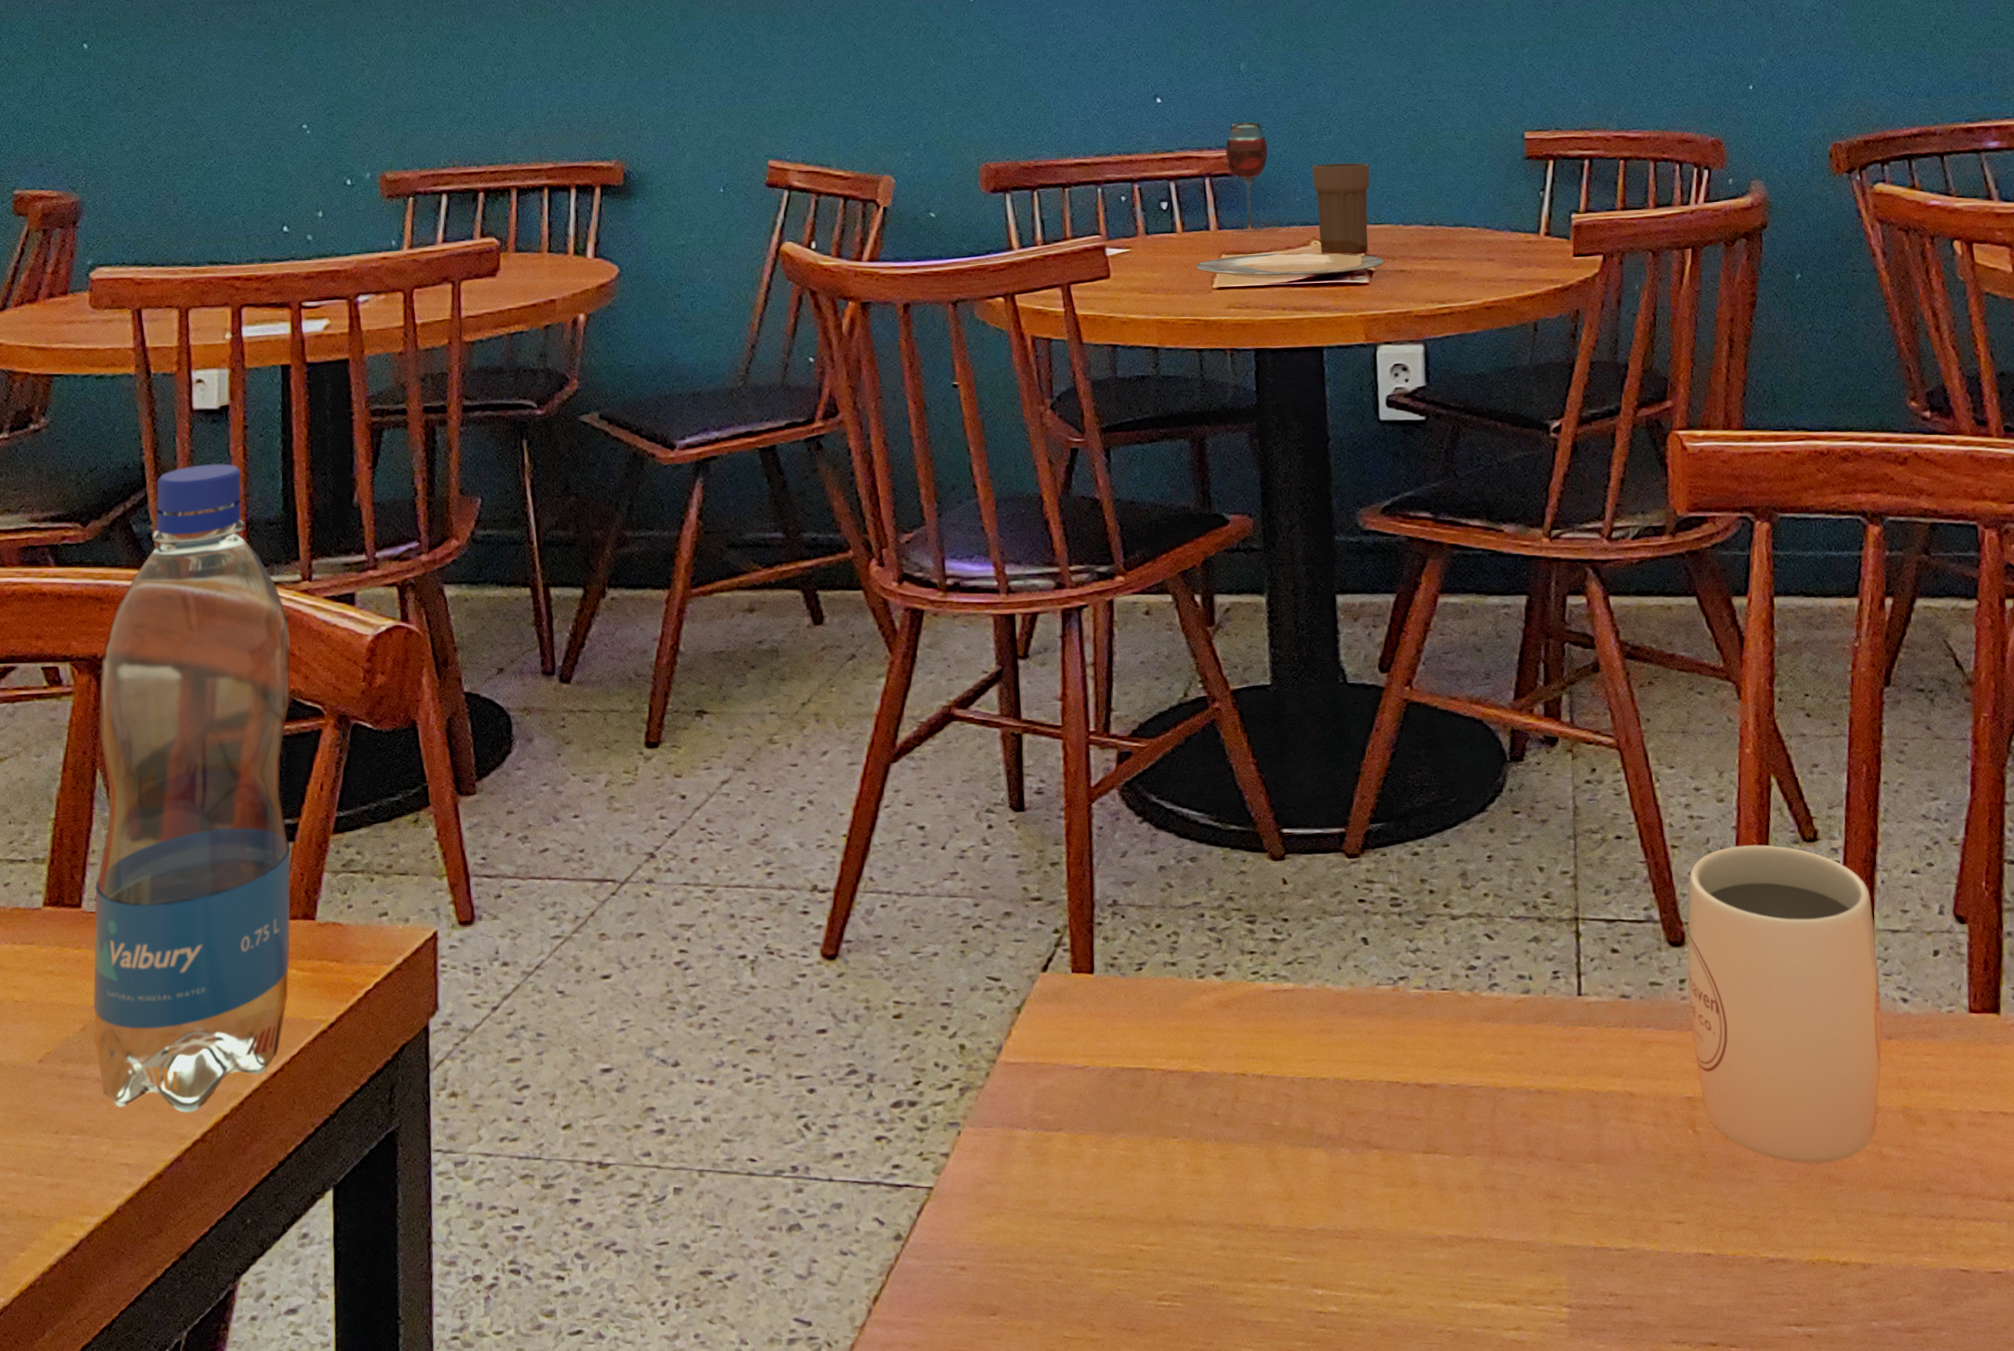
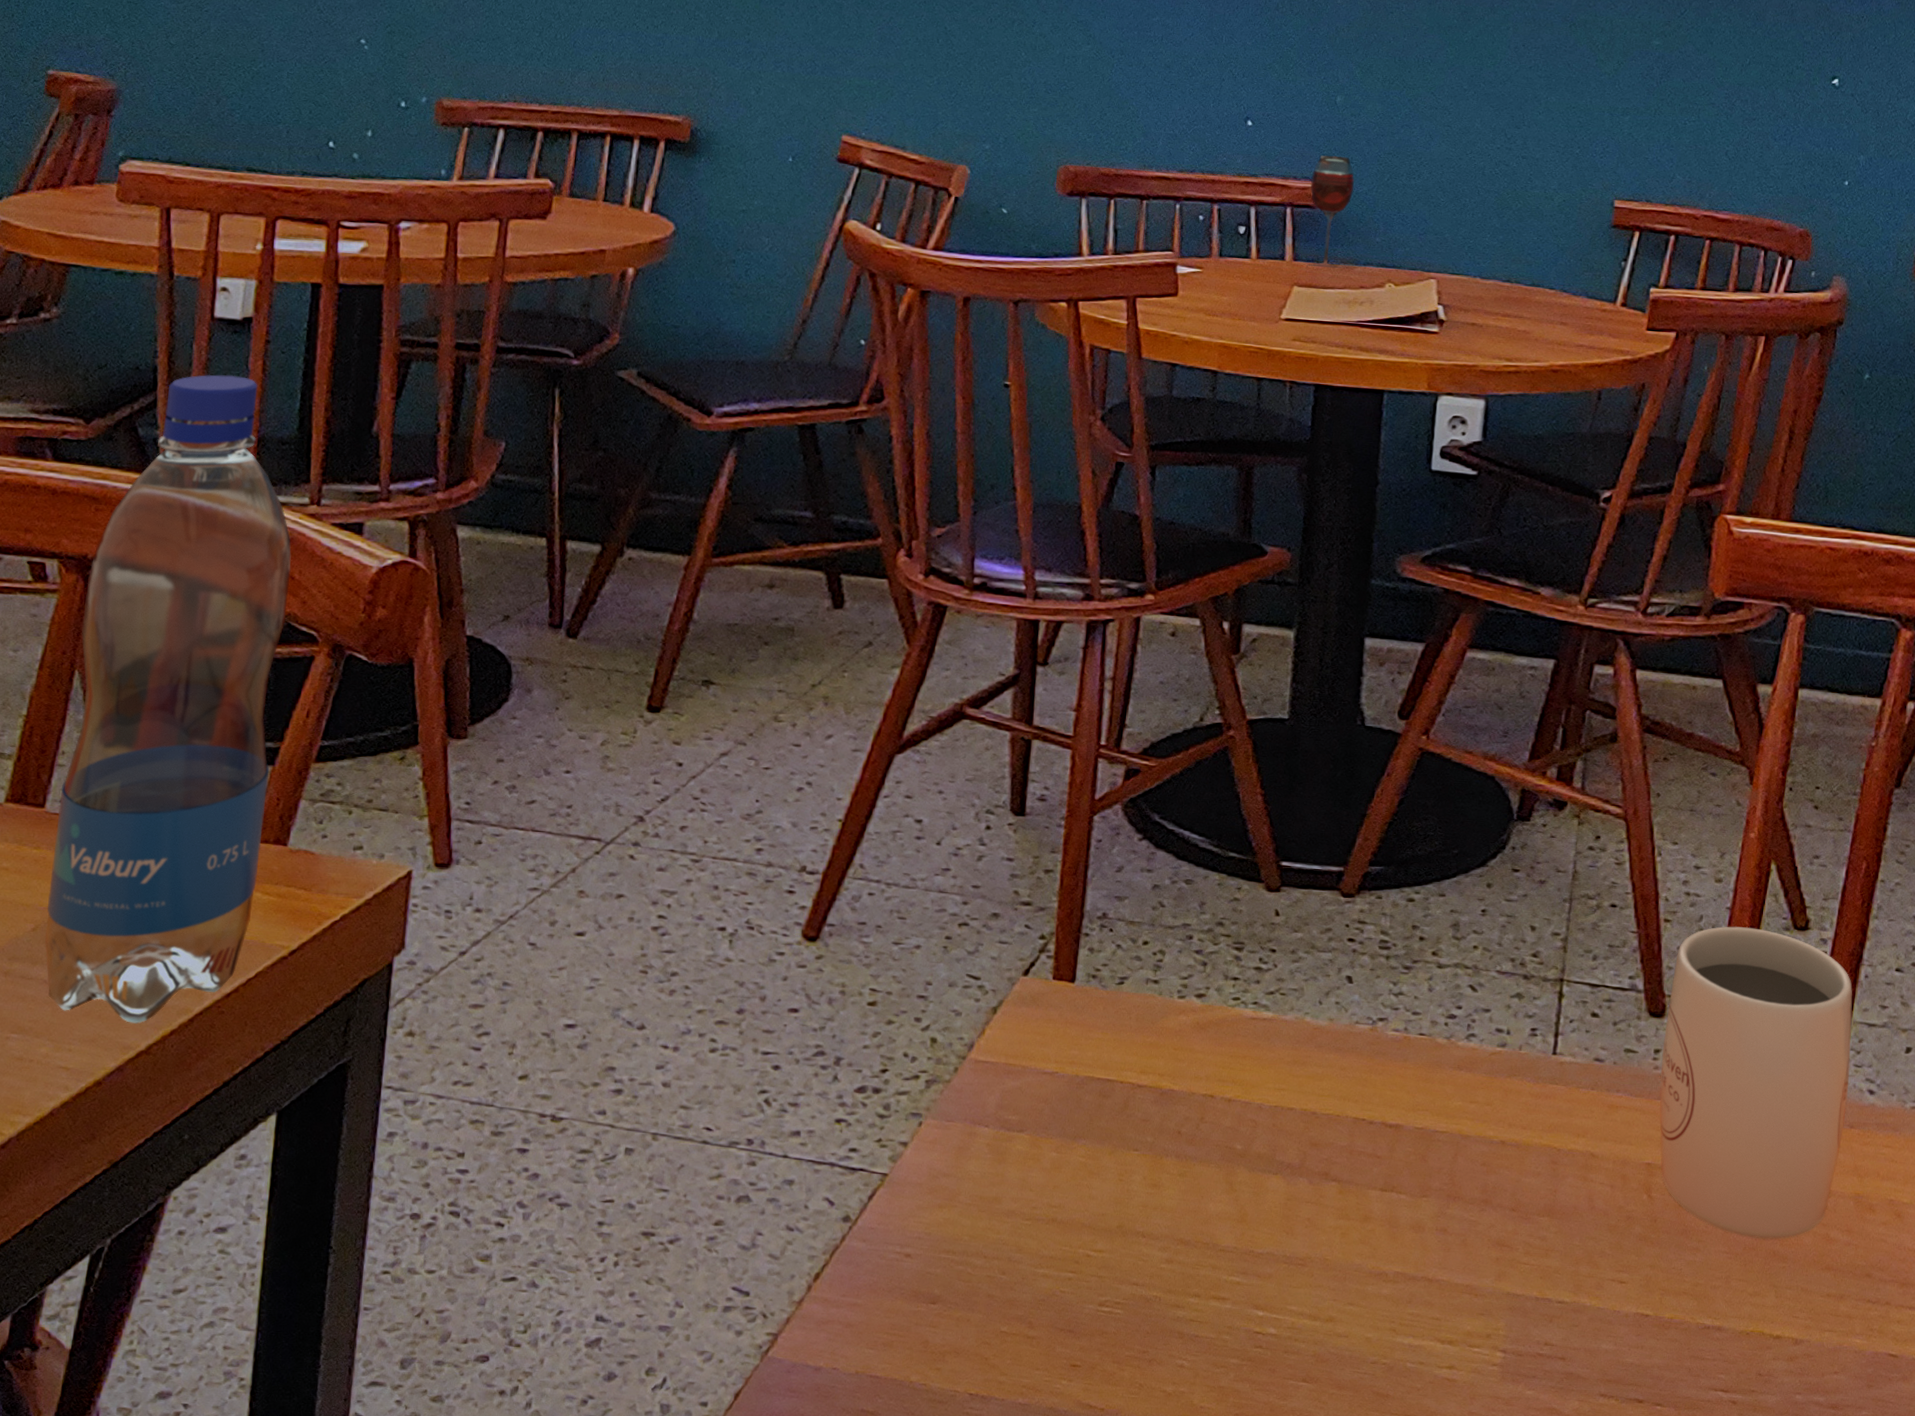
plate: present [1196,252,1384,279] -> none [1266,289,1457,321]
cup: present [1312,162,1370,255] -> none [1394,207,1455,303]

